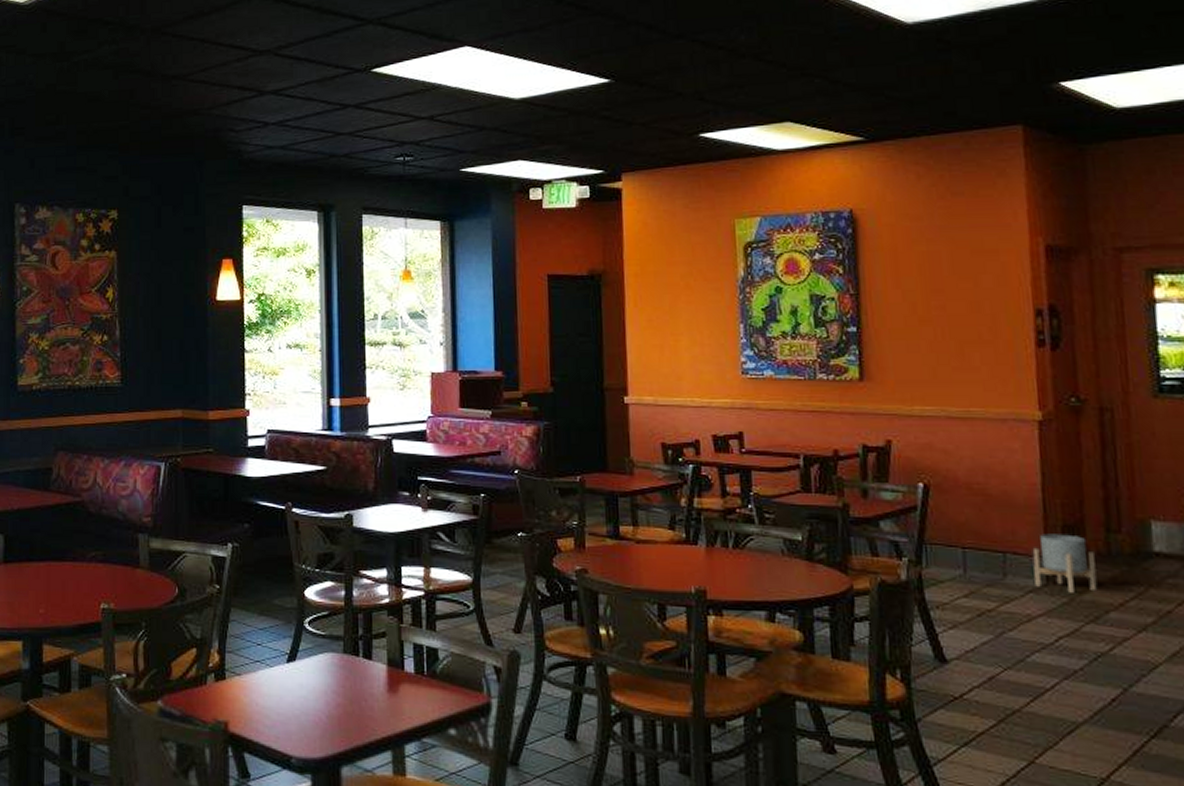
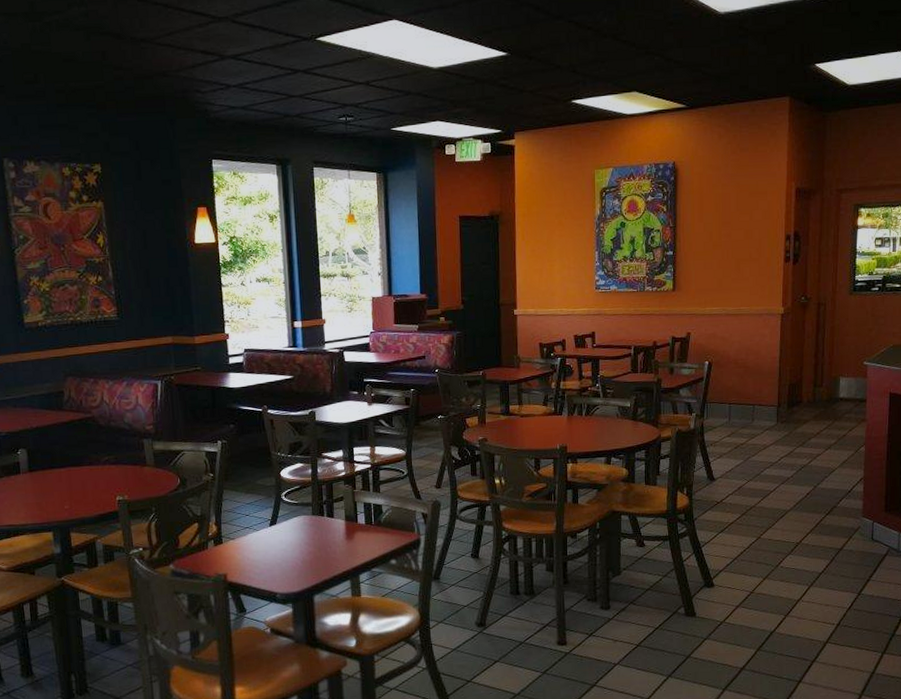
planter: present [1032,534,1098,593] -> none [770,390,807,428]

